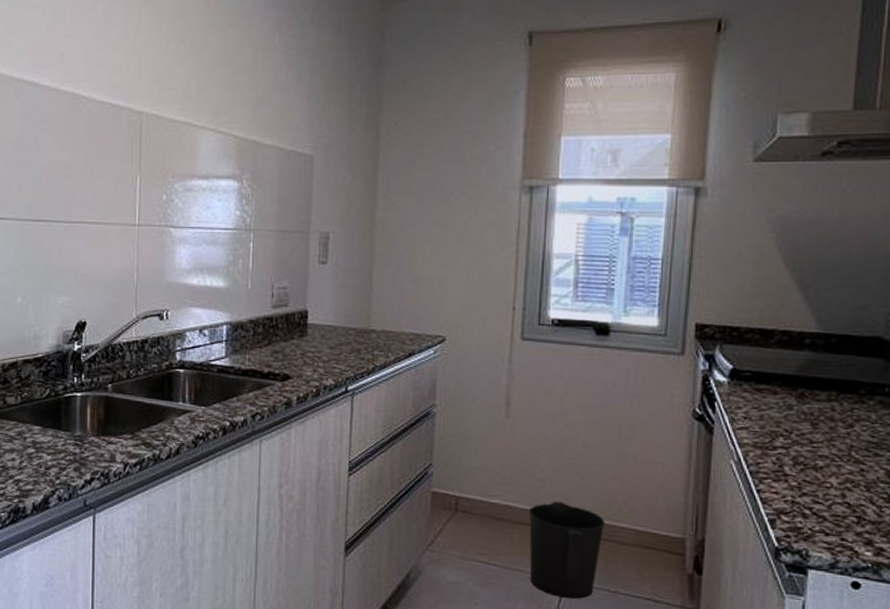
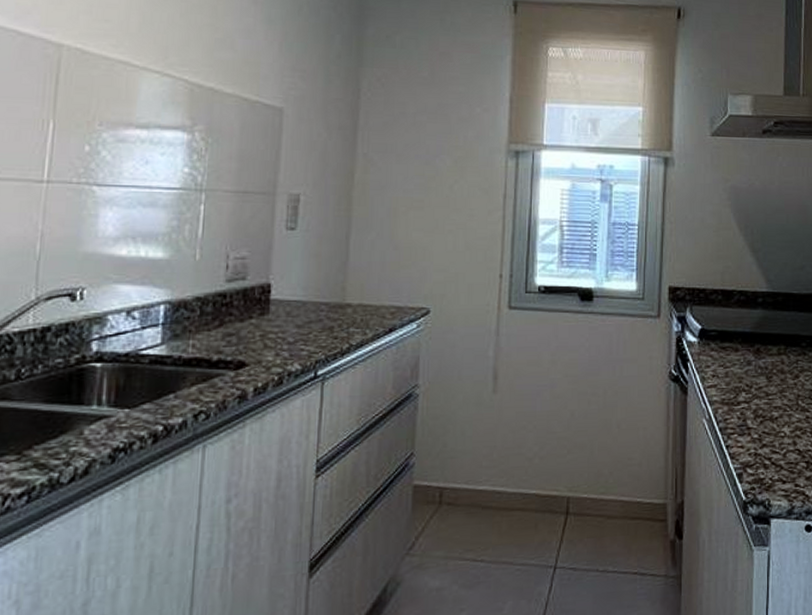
mug: present [528,501,606,599] -> none [517,479,593,587]

